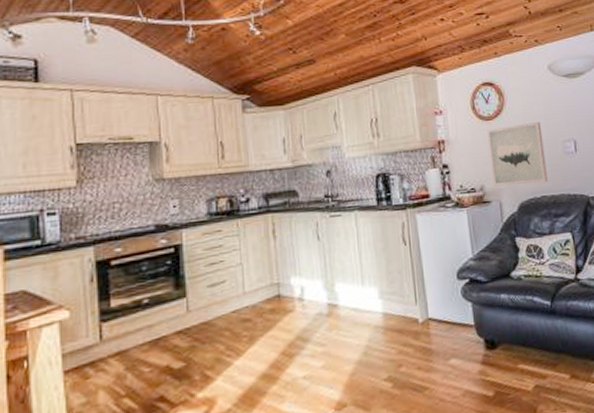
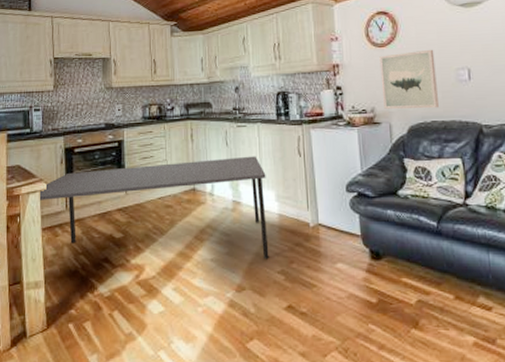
dining table: none [60,249,373,385] -> present [40,156,269,259]

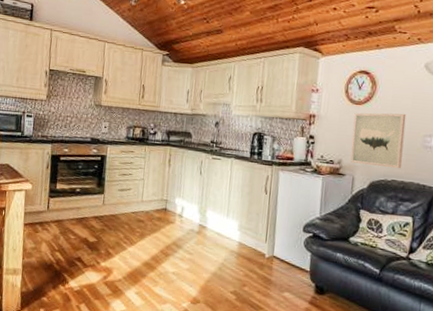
dining table: present [40,156,269,259] -> none [25,177,233,280]

